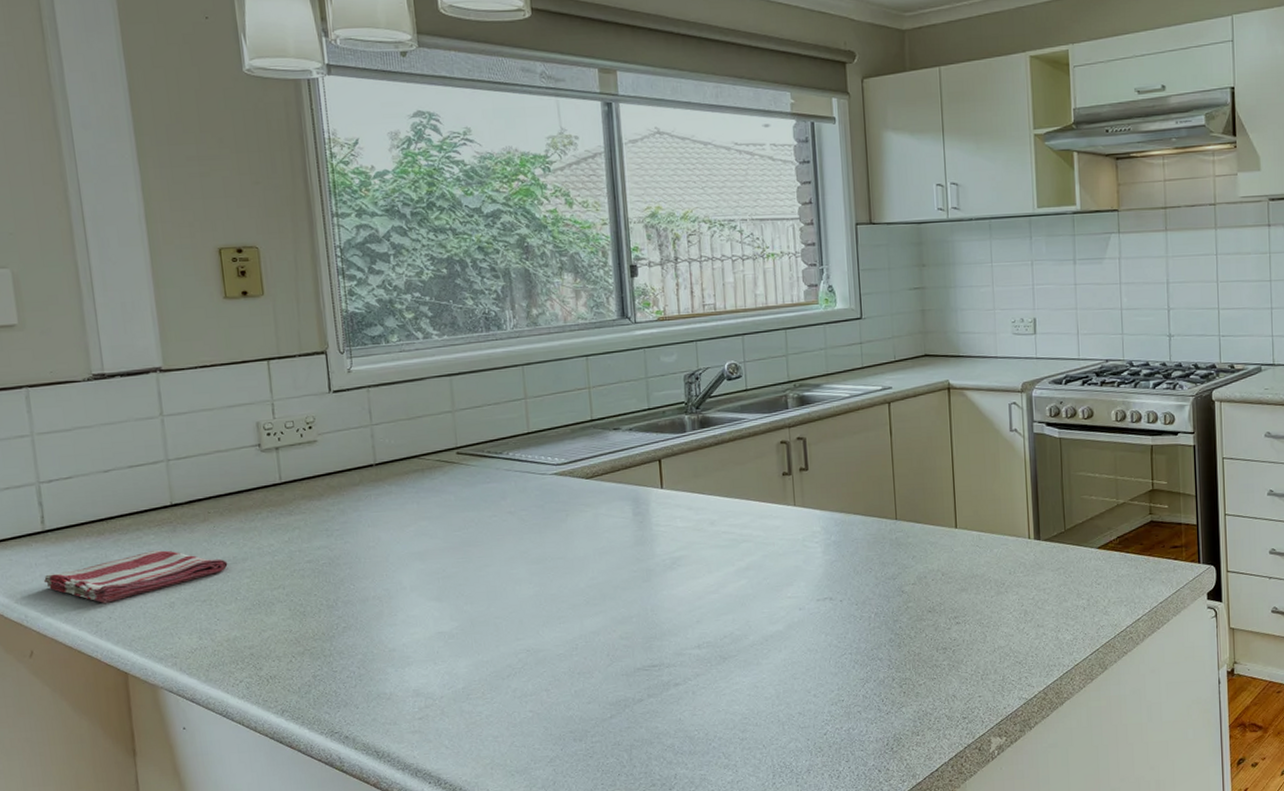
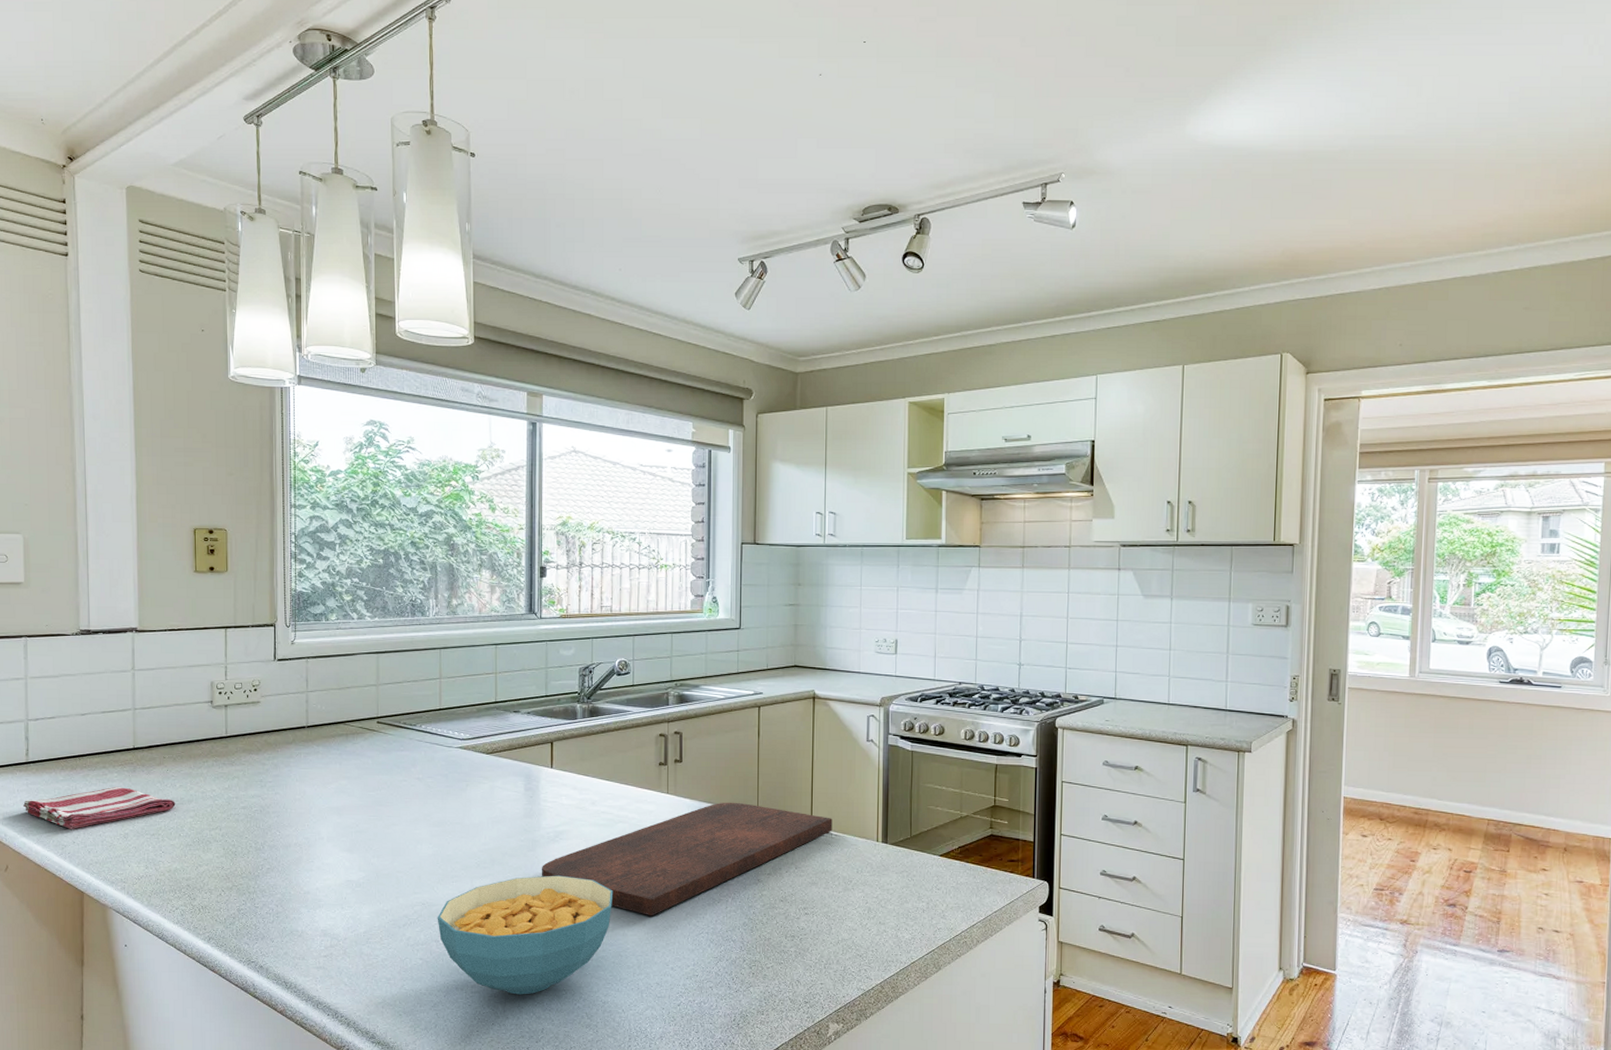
cereal bowl: none [545,605,743,740] -> present [437,875,614,995]
cutting board: none [659,509,979,641] -> present [541,802,832,917]

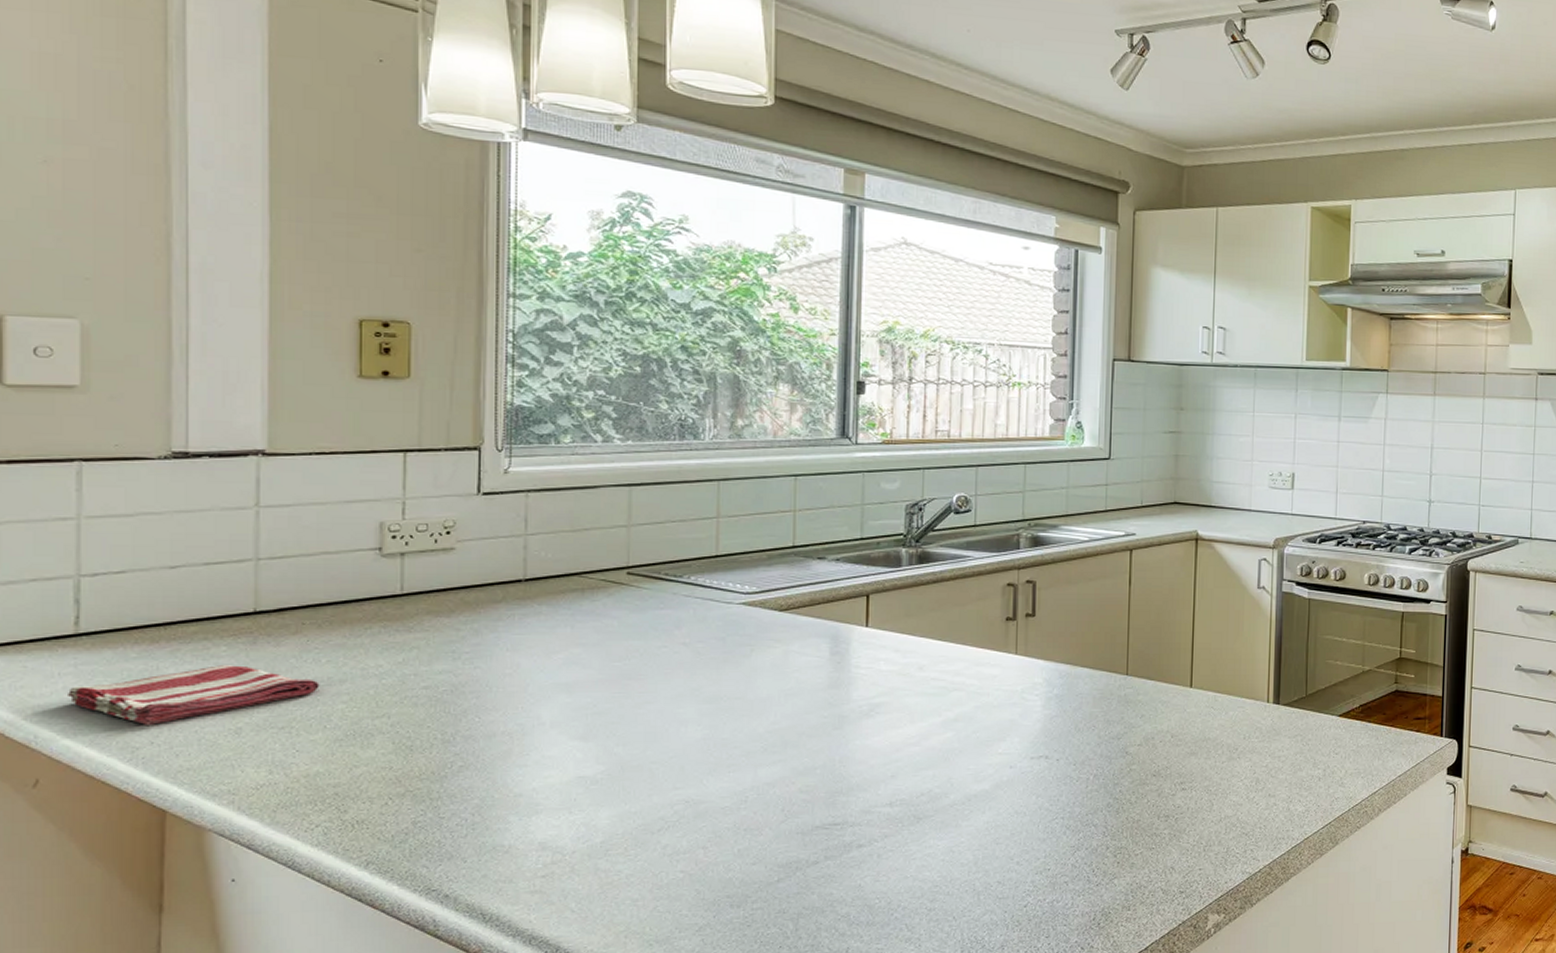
cereal bowl: present [437,875,614,995] -> none [706,757,945,908]
cutting board: present [541,802,832,917] -> none [849,662,1216,802]

